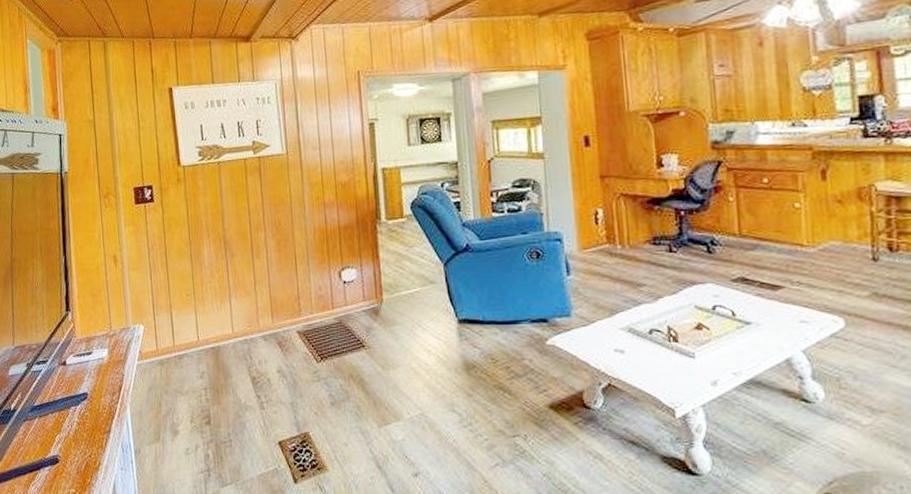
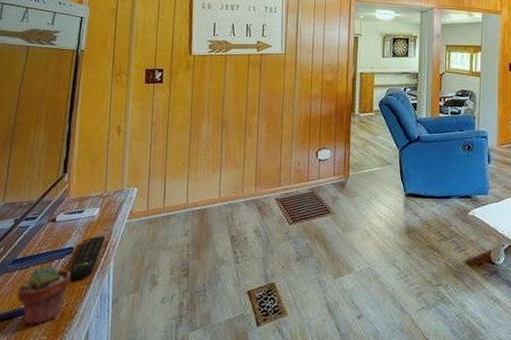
potted succulent: none [41,413,90,477] -> present [17,265,71,325]
remote control: none [87,380,118,430] -> present [69,236,105,282]

